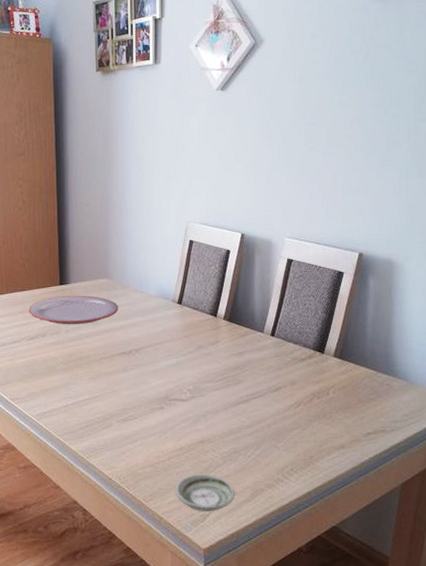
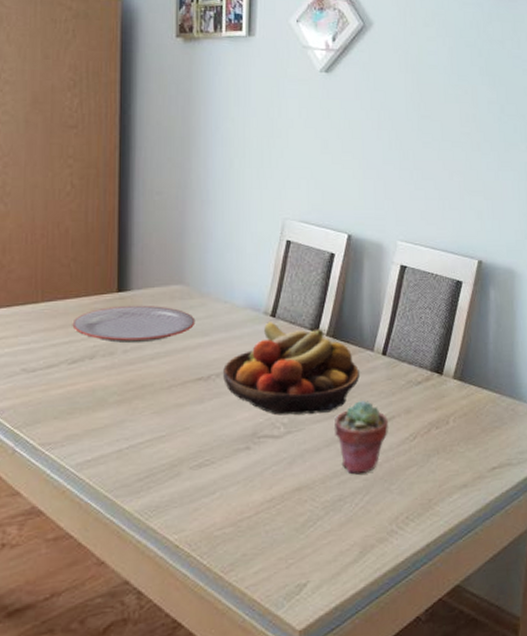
fruit bowl: none [141,307,252,384] -> present [223,321,360,415]
saucer: present [175,474,235,511] -> none [263,530,340,581]
potted succulent: none [230,373,276,433] -> present [333,400,388,475]

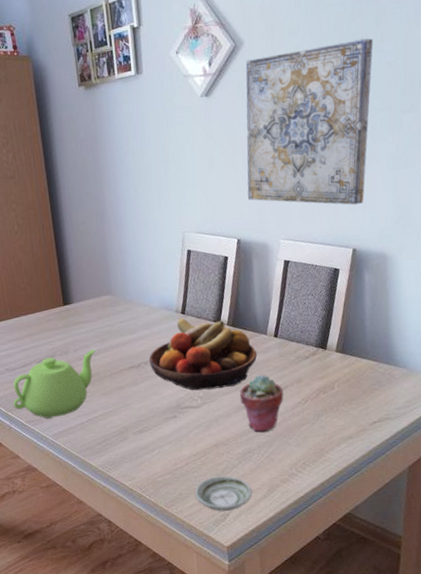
teapot: none [25,351,153,441] -> present [13,349,96,419]
plate: present [72,305,196,344] -> none [35,313,124,344]
saucer: none [263,530,340,581] -> present [194,475,253,512]
wall art: none [364,42,509,213] -> present [245,38,373,205]

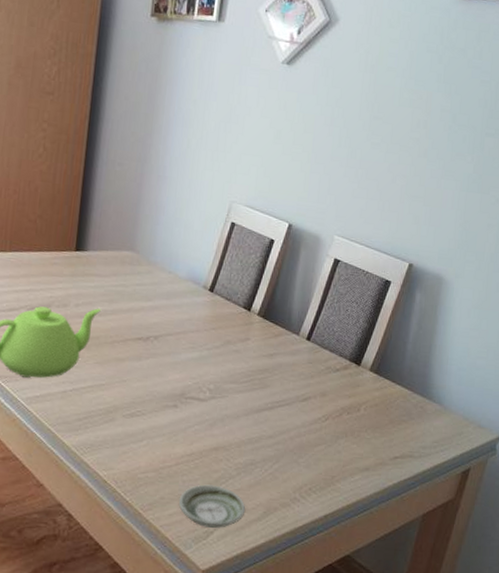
fruit bowl: present [149,317,257,391] -> none [160,294,285,385]
potted succulent: present [239,375,284,432] -> none [254,379,304,445]
wall art: present [245,38,373,205] -> none [310,39,471,219]

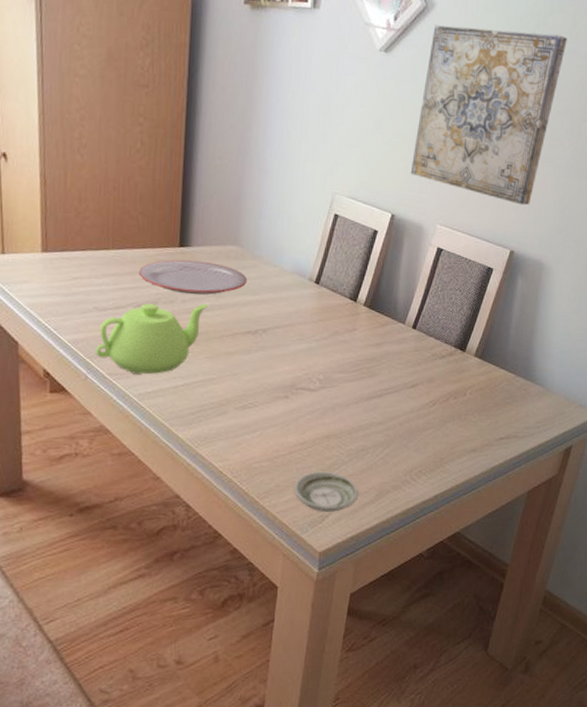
plate: none [33,263,141,300] -> present [138,259,247,295]
wall art: none [310,39,471,219] -> present [411,25,567,206]

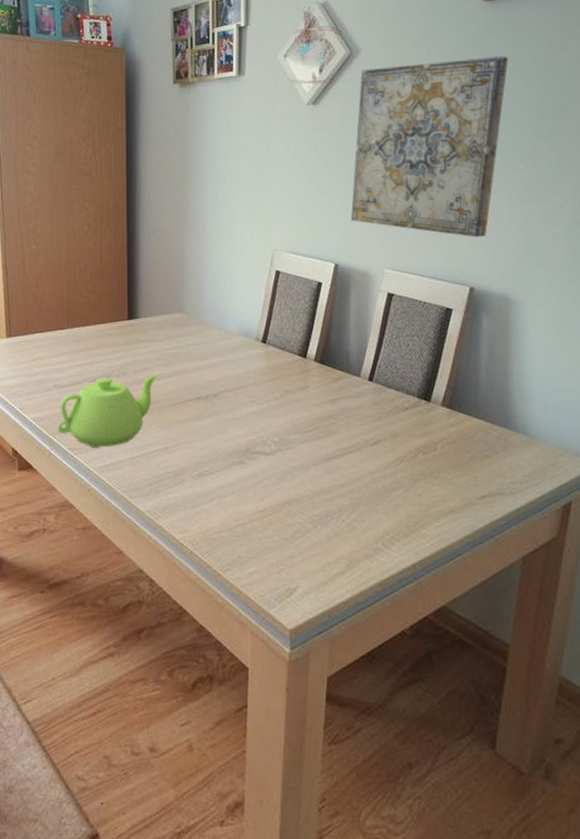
plate: present [138,259,247,295] -> none [92,331,195,365]
saucer: present [293,471,359,512] -> none [256,540,327,585]

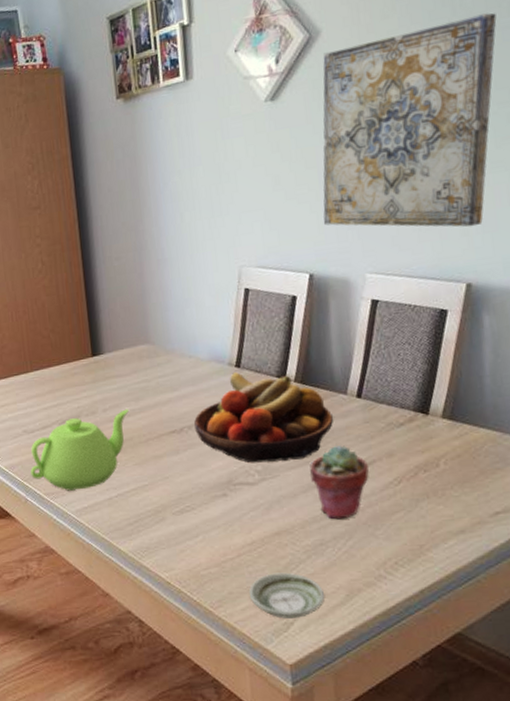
fruit bowl: none [219,346,347,435] -> present [194,371,334,463]
saucer: none [256,540,327,585] -> present [248,572,325,619]
potted succulent: none [321,424,374,493] -> present [309,445,369,520]

